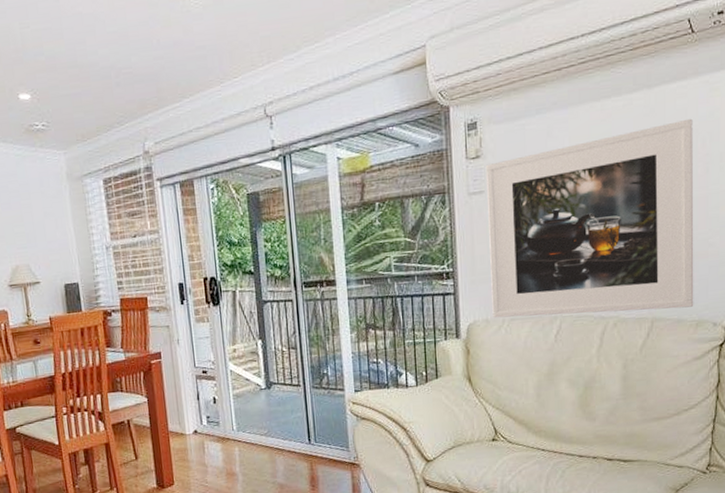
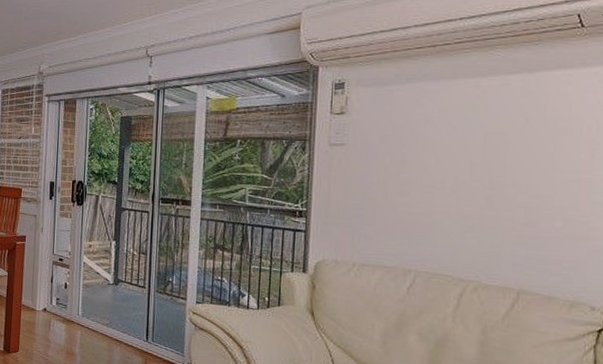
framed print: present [485,118,694,318] -> none [343,105,578,286]

